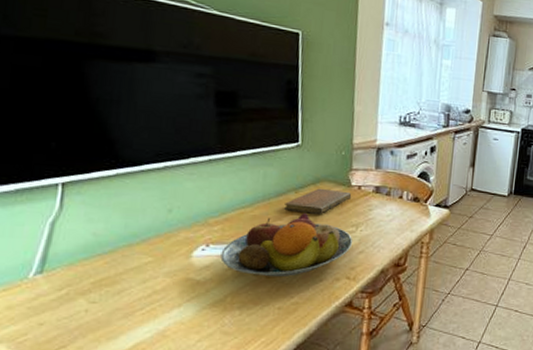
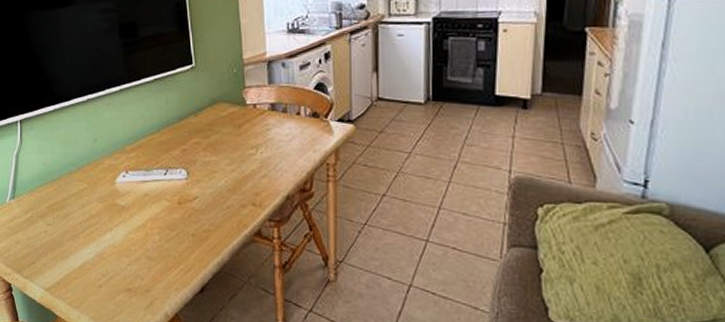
fruit bowl: present [220,213,353,277] -> none [138,137,255,203]
notebook: present [284,188,352,214] -> none [187,109,248,137]

